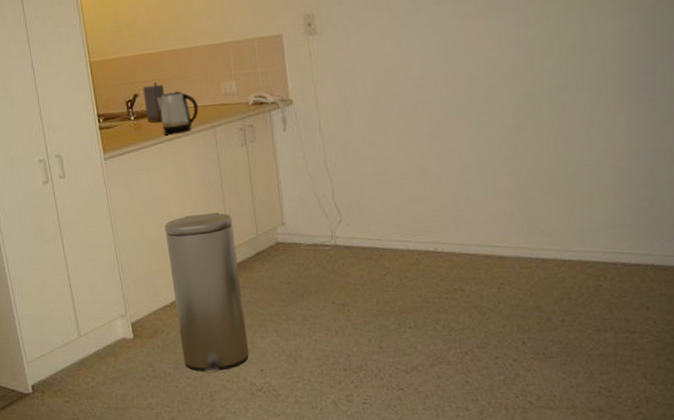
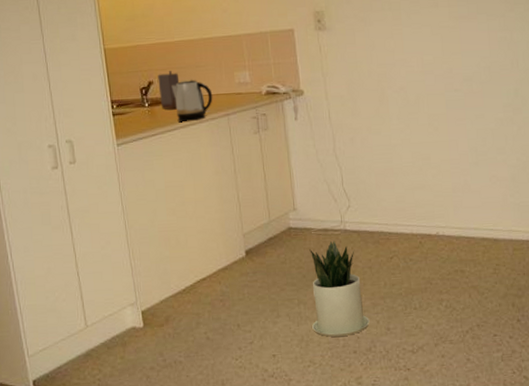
pedal bin: present [164,212,249,373] -> none [177,198,261,361]
planter: none [298,256,361,354] -> present [309,240,370,337]

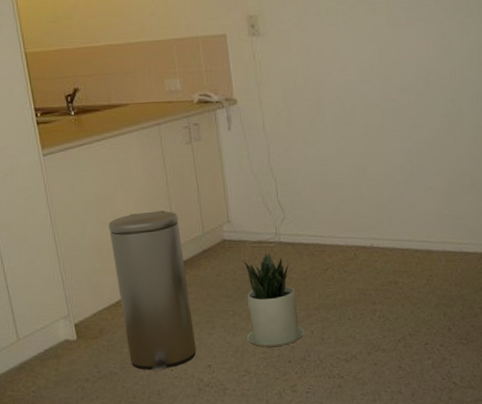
soap dispenser: present [158,71,180,110] -> none [83,77,107,119]
kettle: present [171,79,213,123] -> none [98,86,143,132]
pedal bin: none [177,198,261,361] -> present [108,210,197,372]

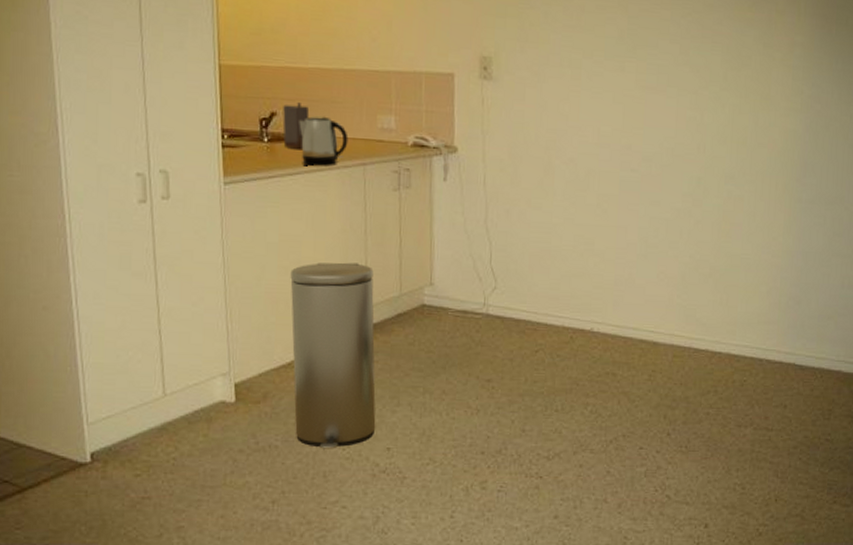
soap dispenser: none [83,77,107,119] -> present [283,103,310,150]
kettle: none [98,86,143,132] -> present [299,115,349,168]
planter: present [244,252,304,347] -> none [437,324,503,434]

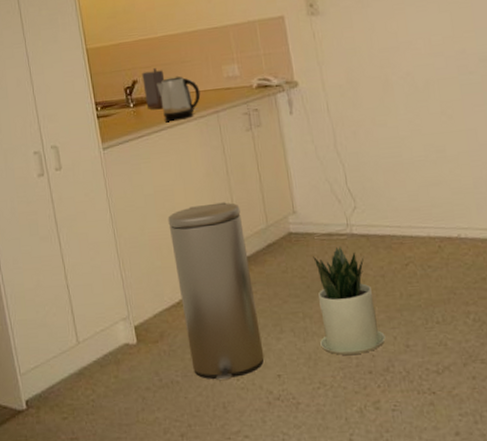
planter: none [437,324,503,434] -> present [313,246,386,355]

